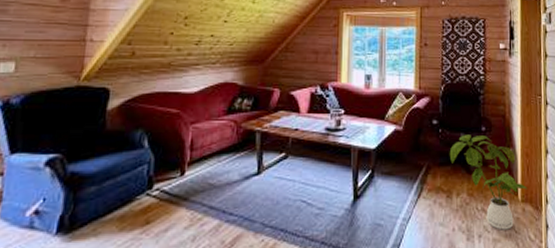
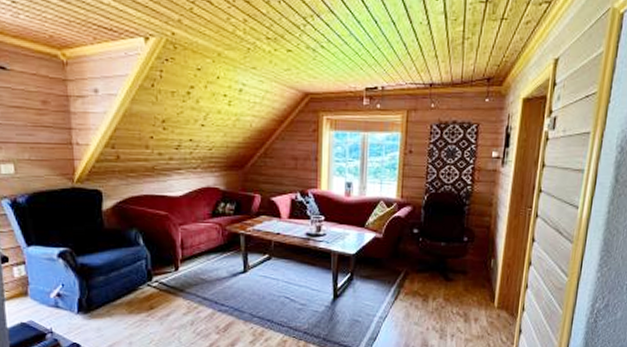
house plant: present [449,134,528,230] -> none [428,244,506,332]

